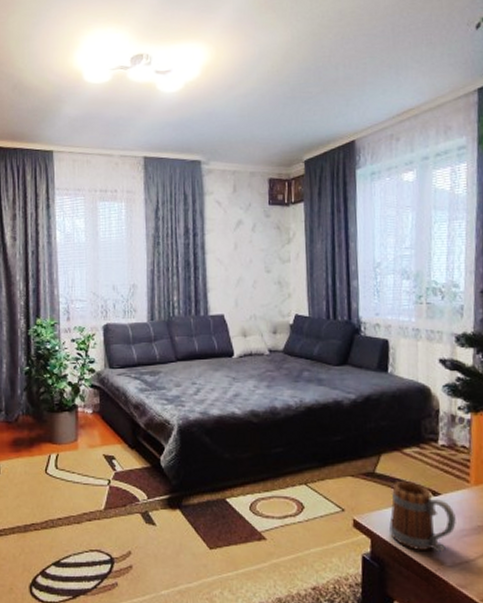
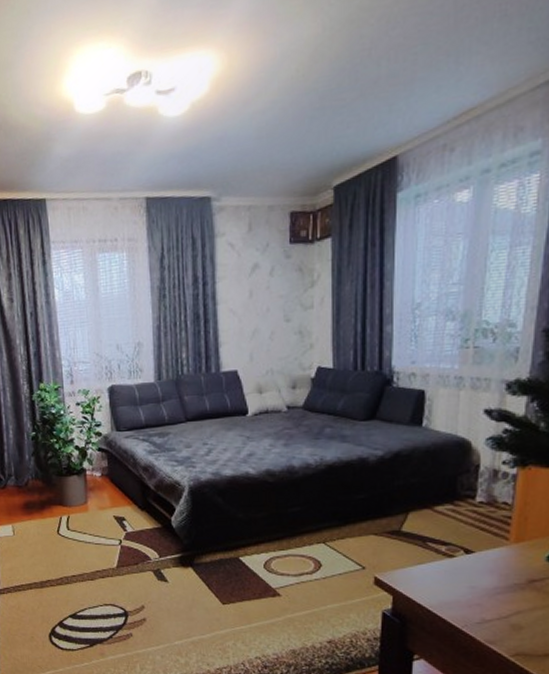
mug: present [388,480,456,552] -> none [412,538,489,609]

